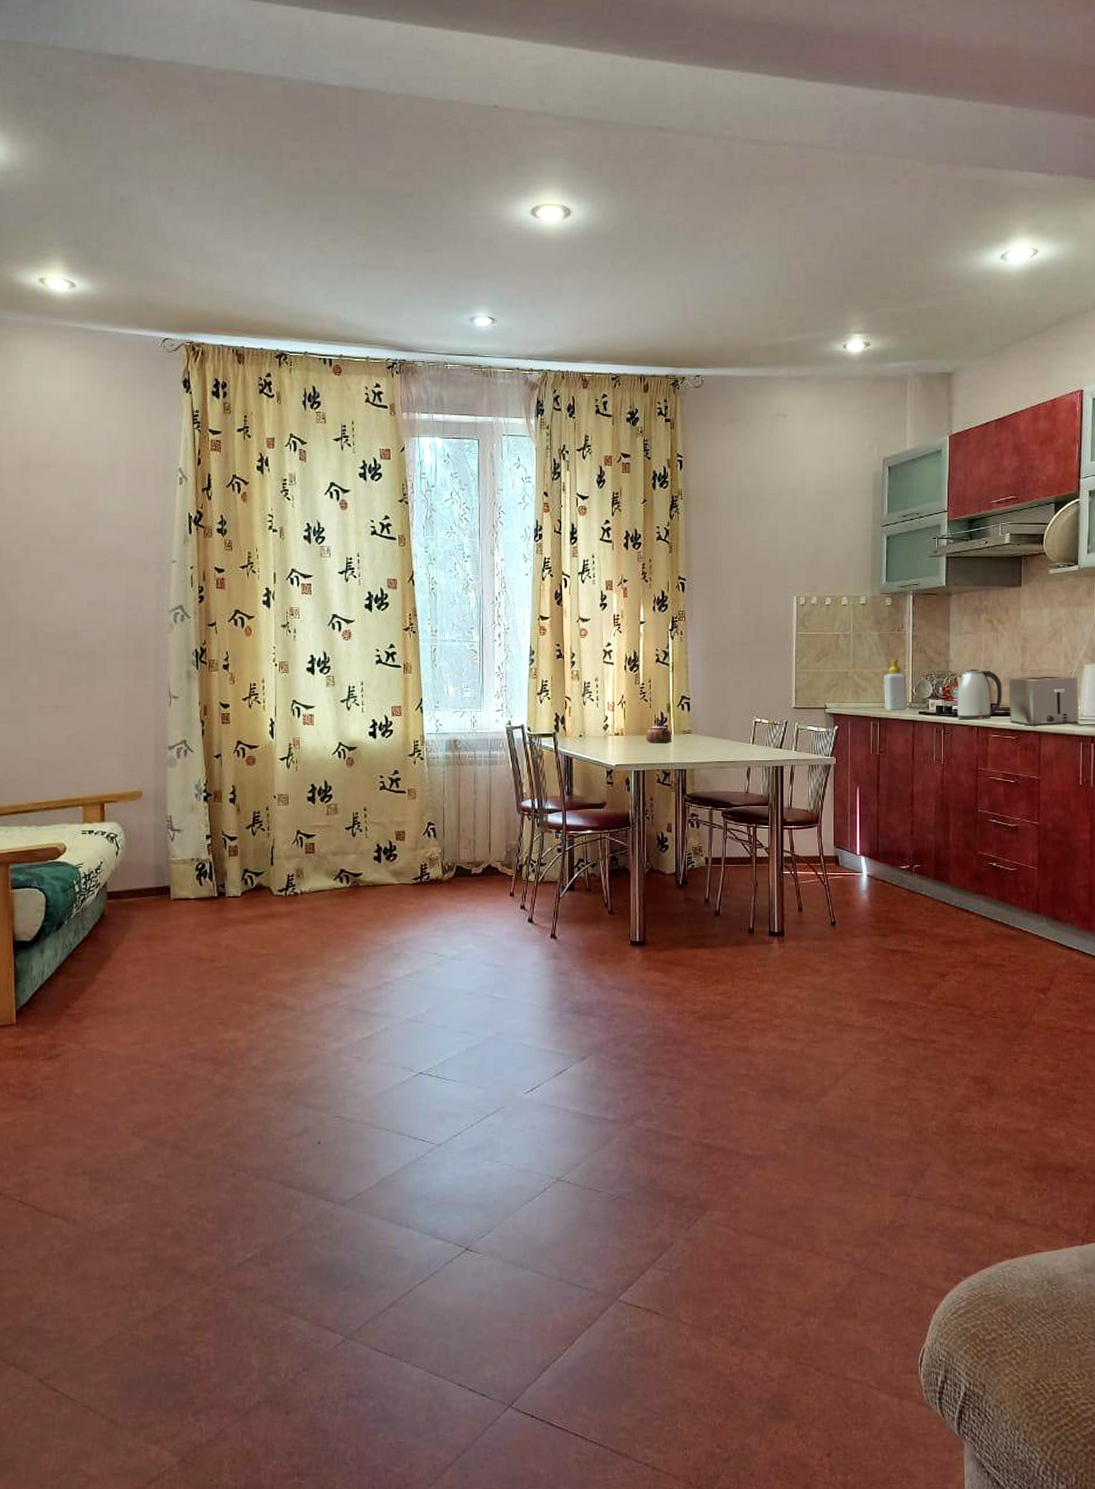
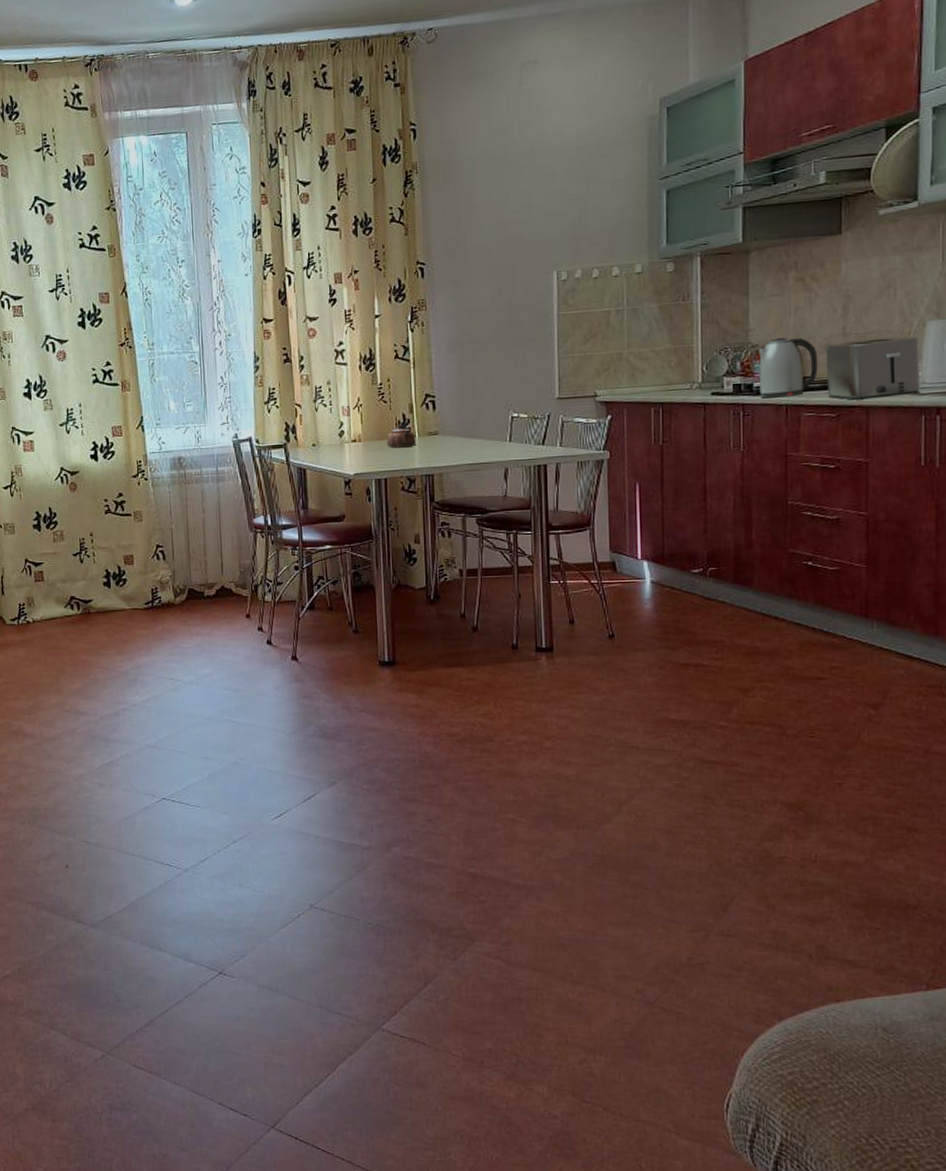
soap bottle: present [884,659,907,711] -> none [666,333,696,394]

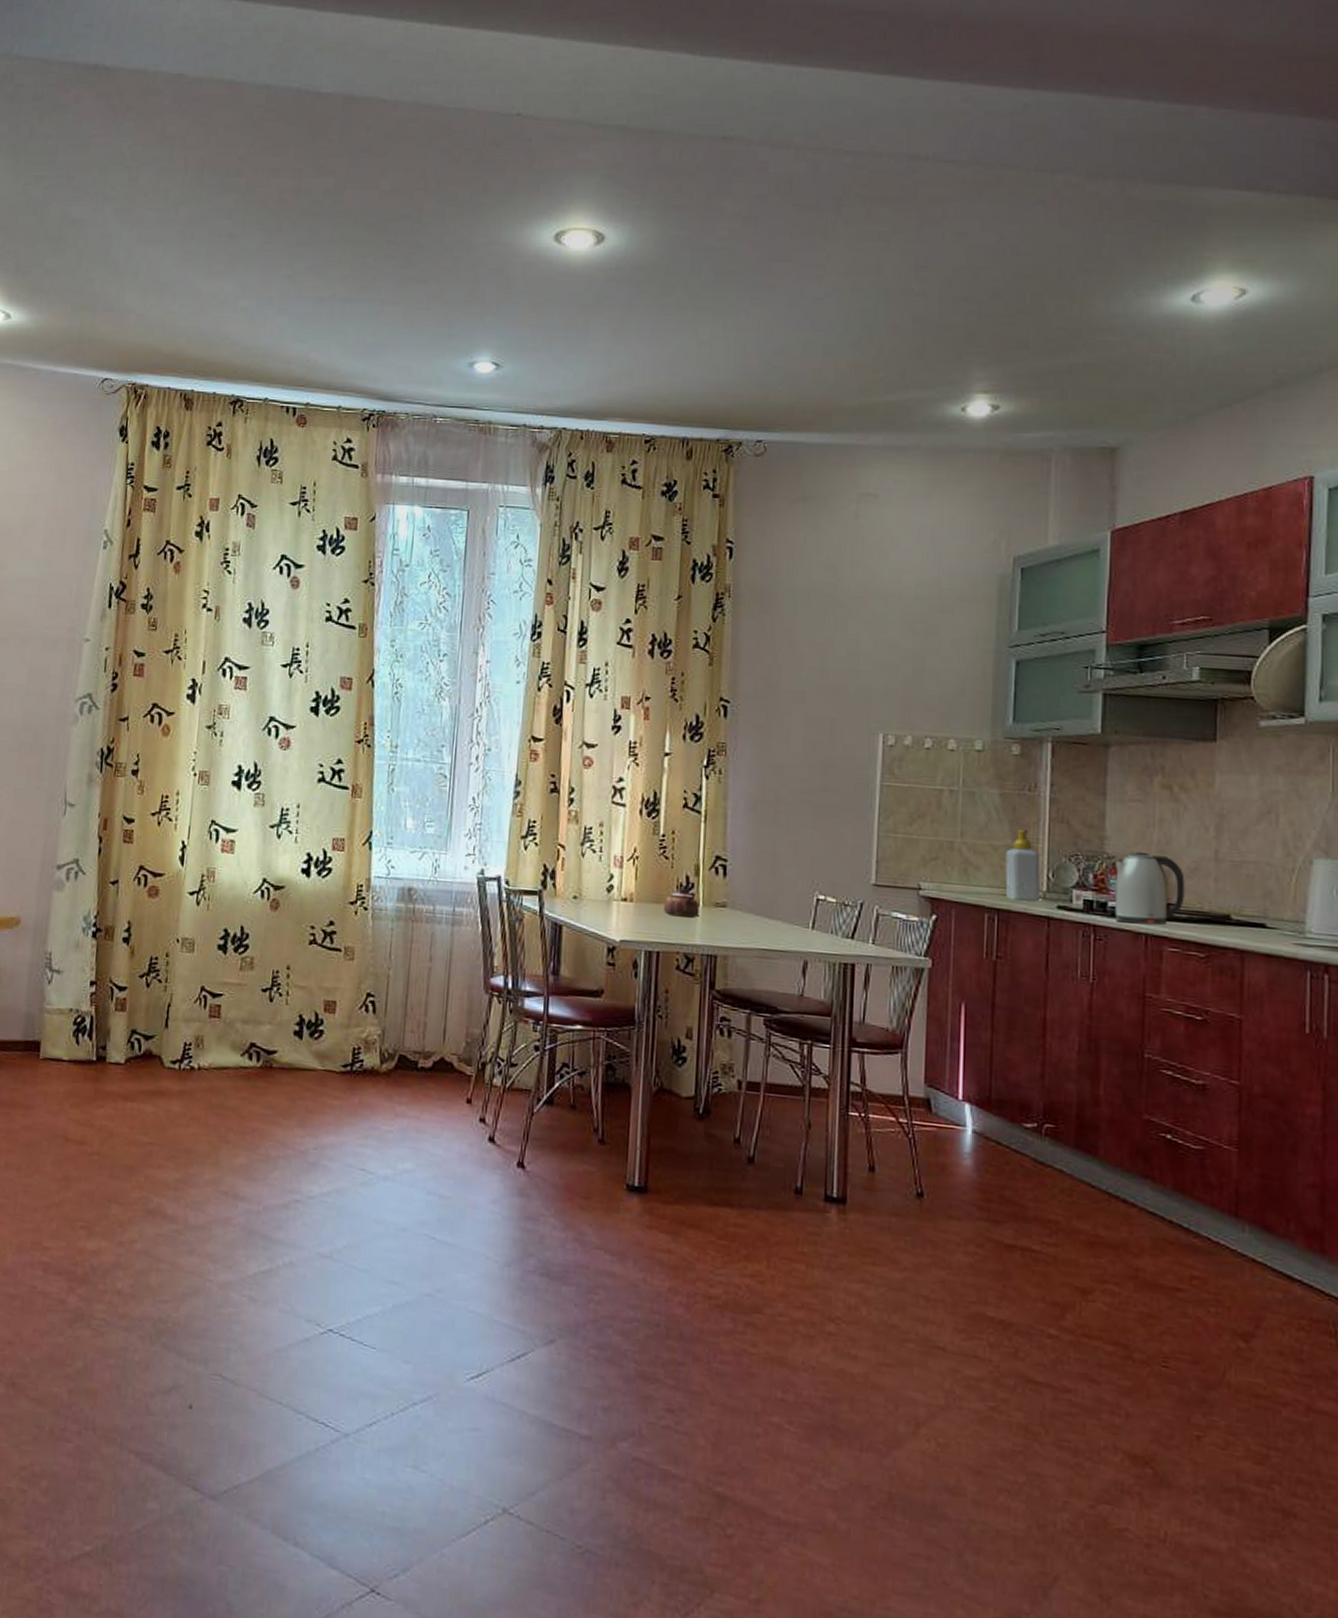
soap bottle: none [666,333,696,394] -> present [1005,828,1041,902]
toaster: present [825,336,921,401] -> none [1194,868,1306,944]

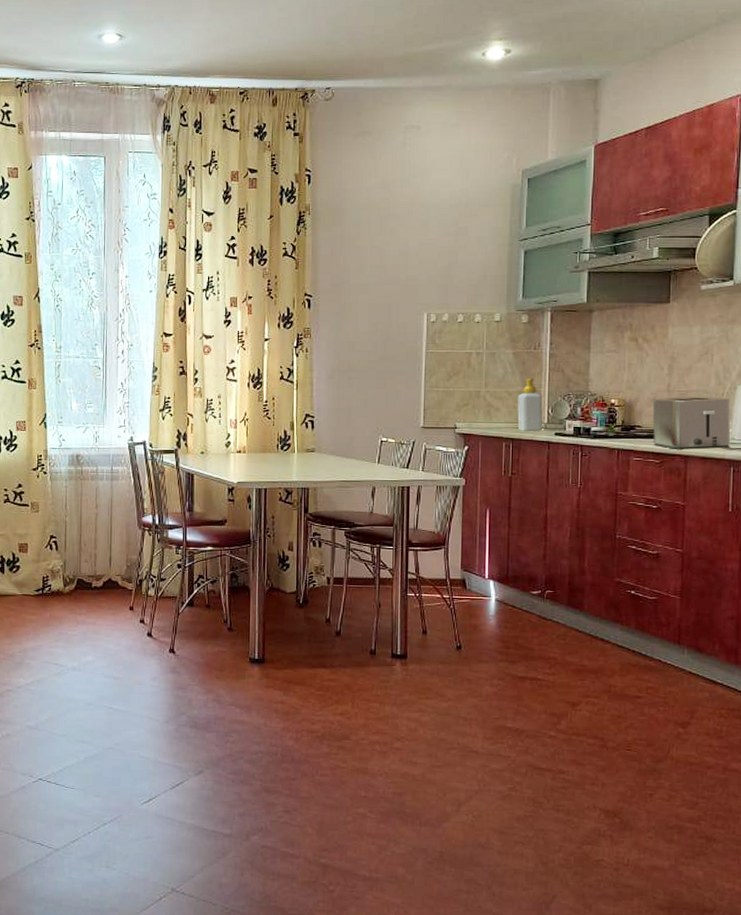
teapot: present [664,887,700,919] -> none [269,439,295,463]
kettle: present [1115,851,1185,926] -> none [596,389,646,442]
toaster: none [1194,868,1306,944] -> present [652,397,731,451]

